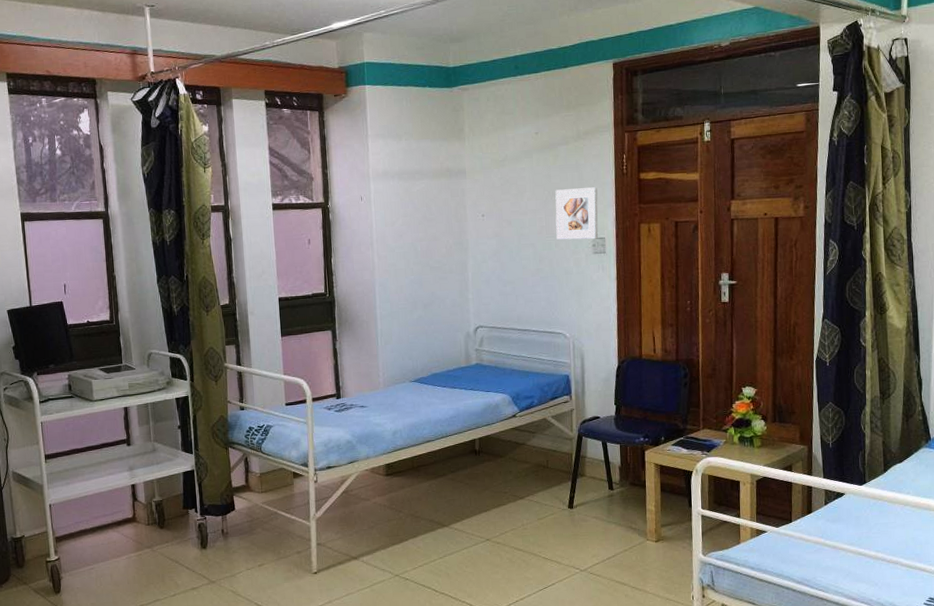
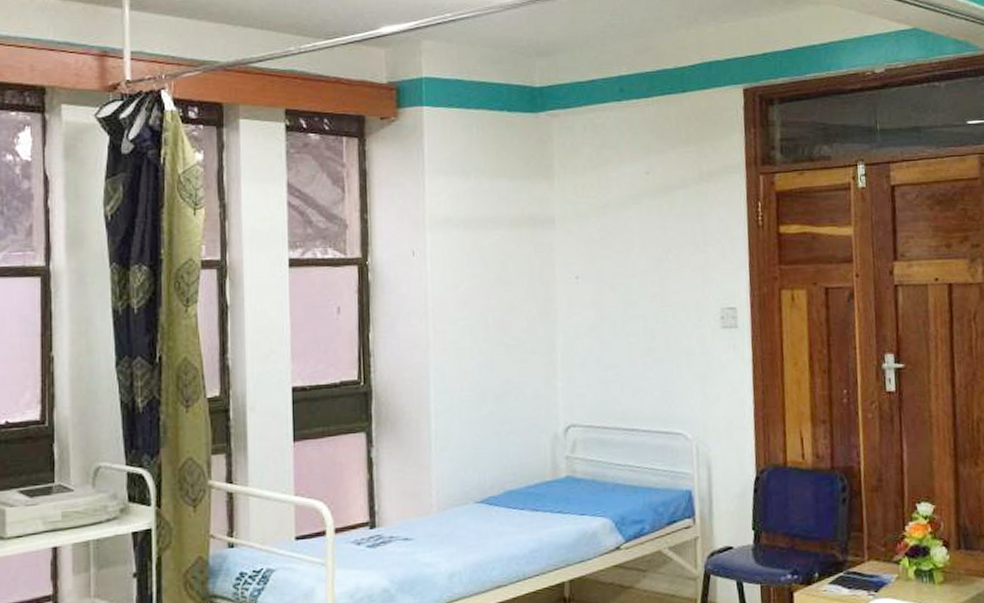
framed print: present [555,187,599,241] -> none [671,243,728,311]

